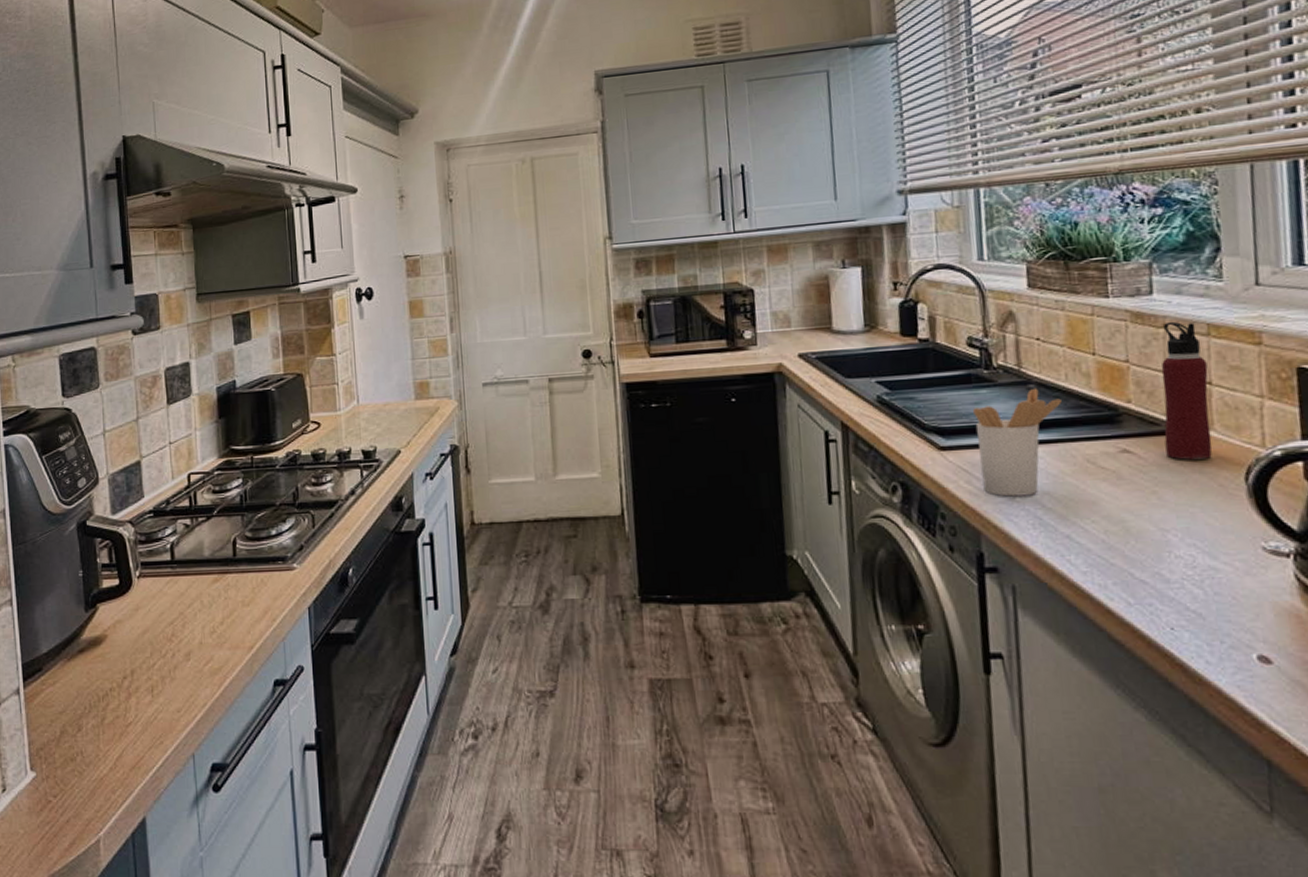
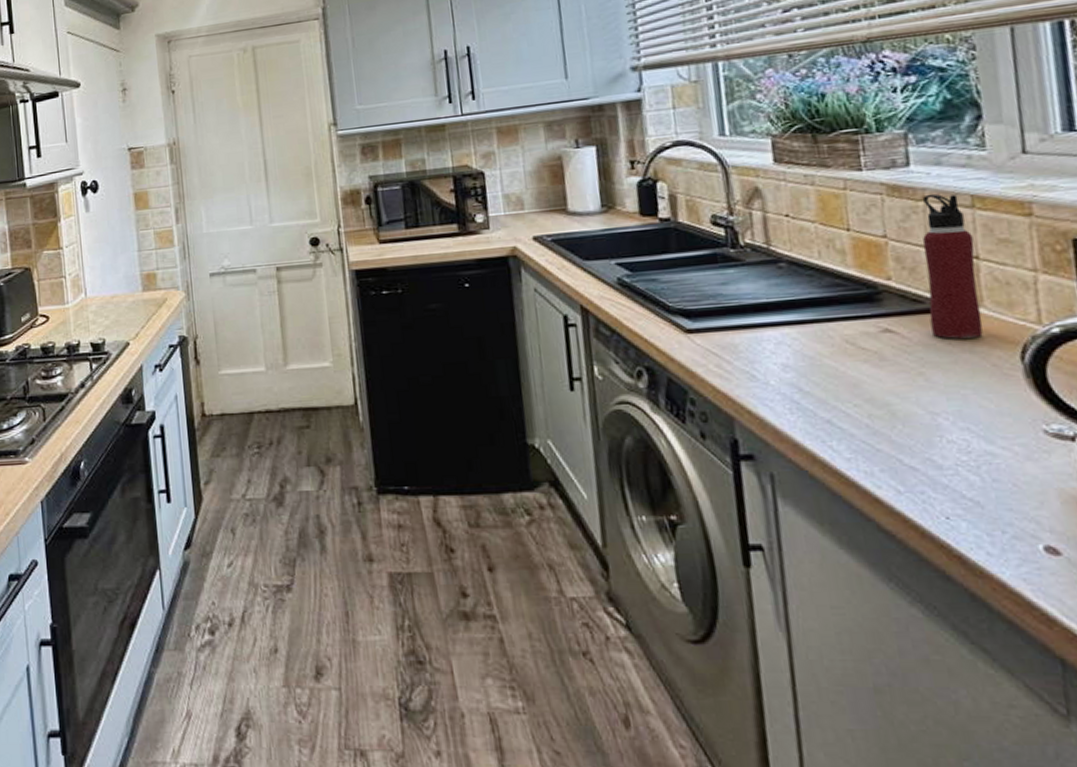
utensil holder: present [972,387,1062,497] -> none [719,266,816,381]

